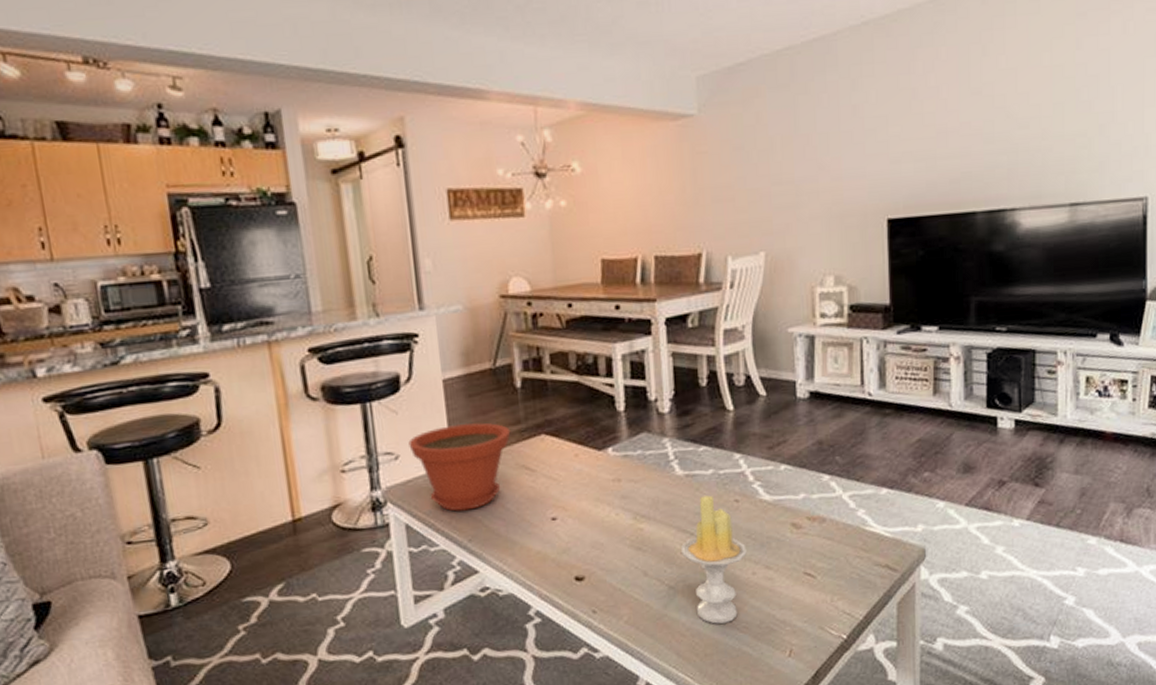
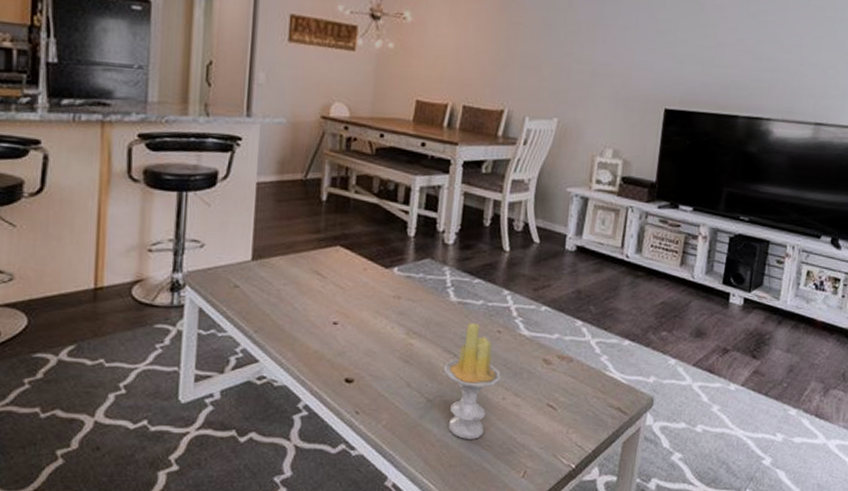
plant pot: present [408,422,511,512] -> none [215,224,310,304]

